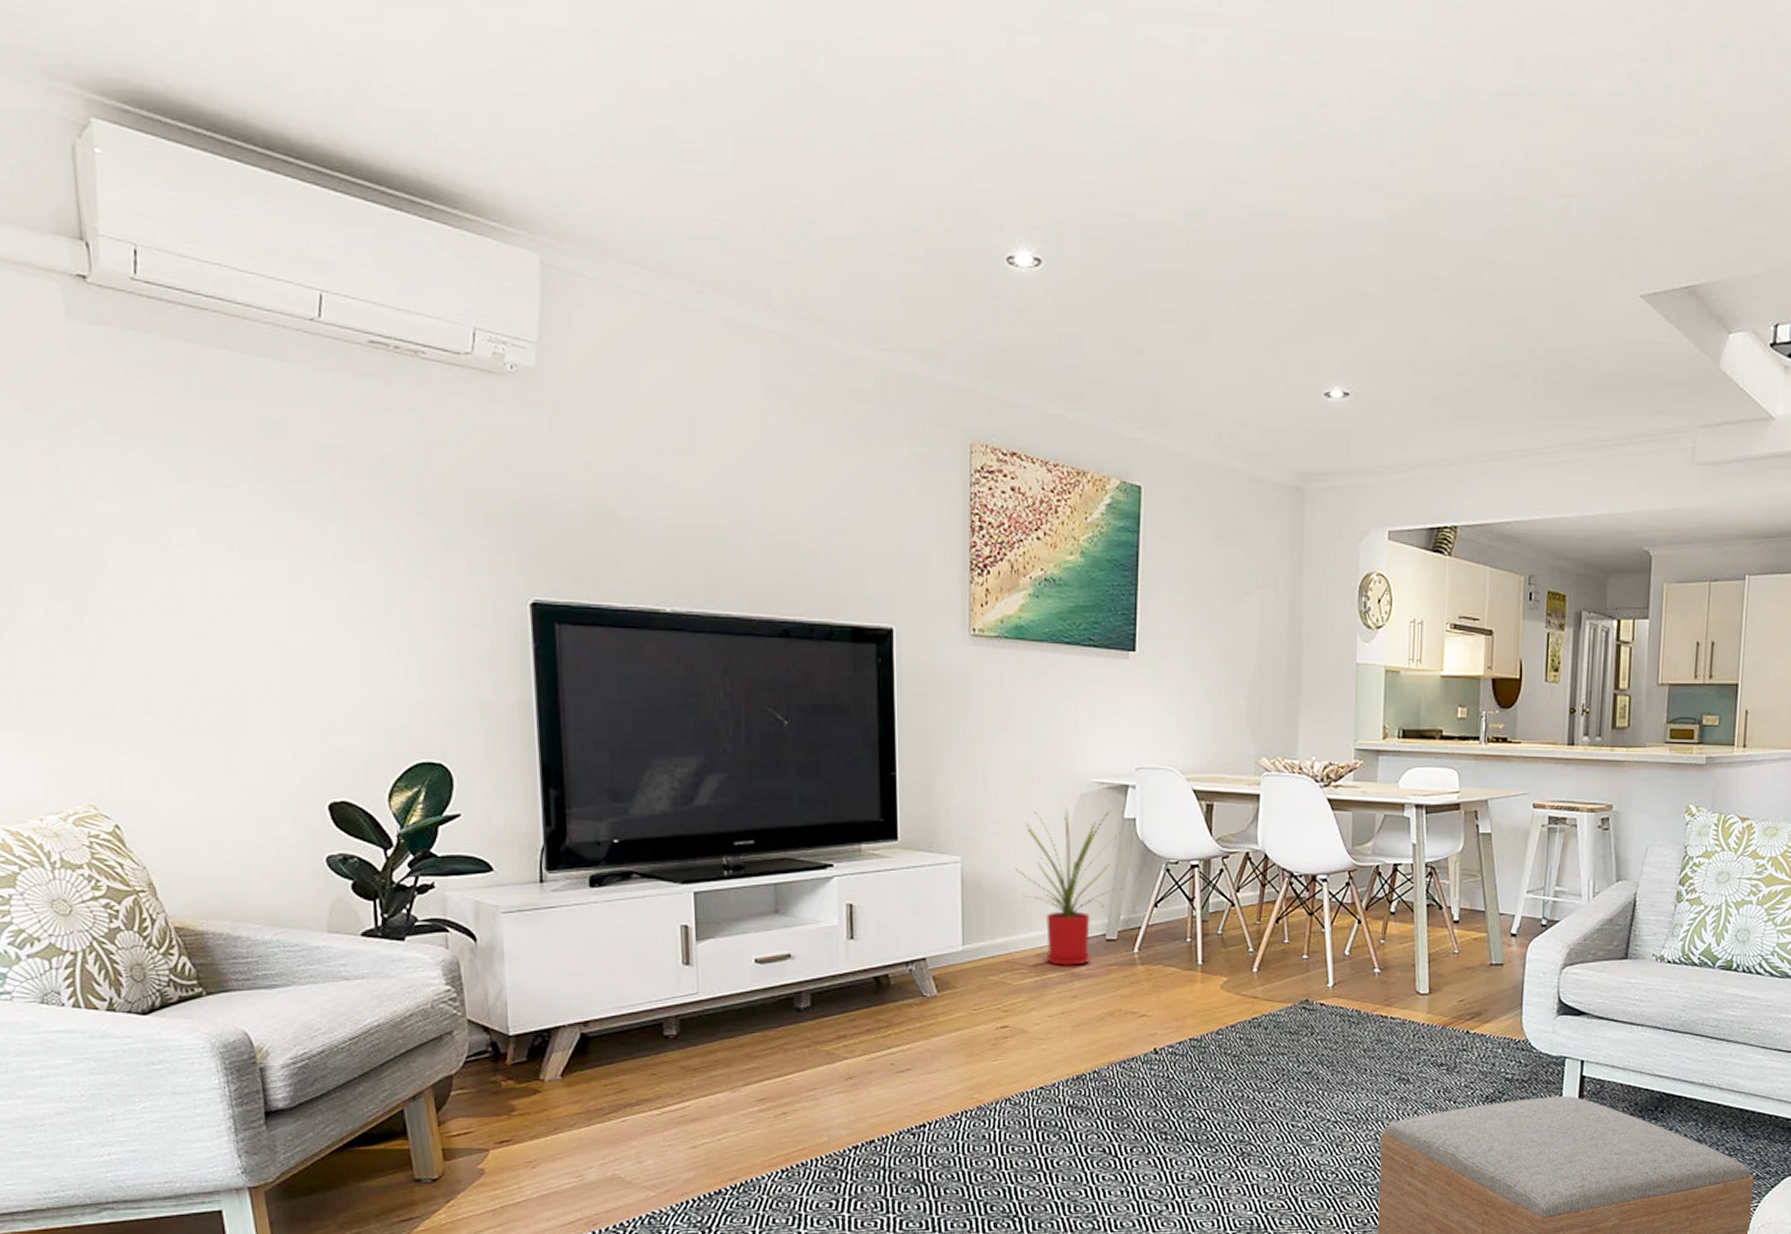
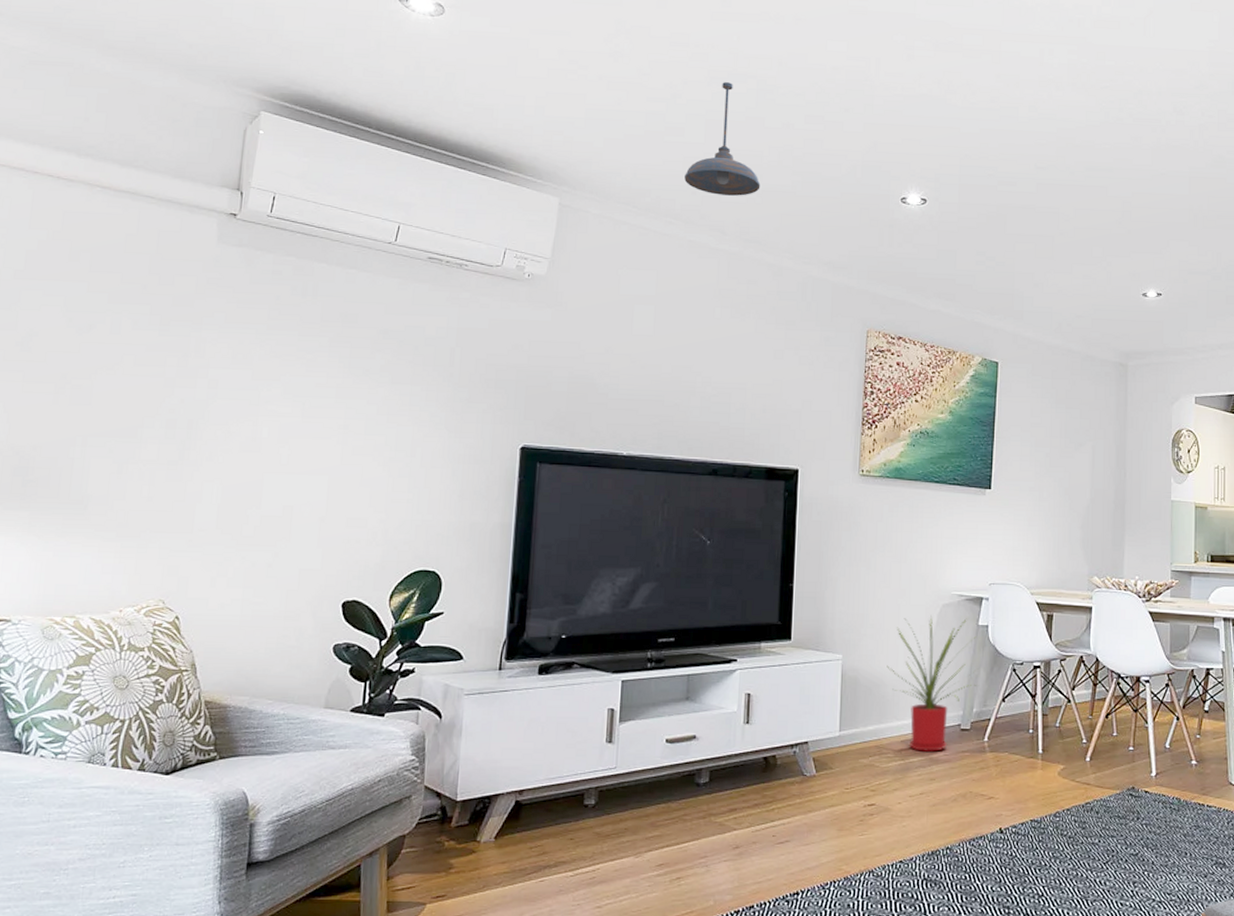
pendant light: none [710,80,816,253] -> present [684,82,761,196]

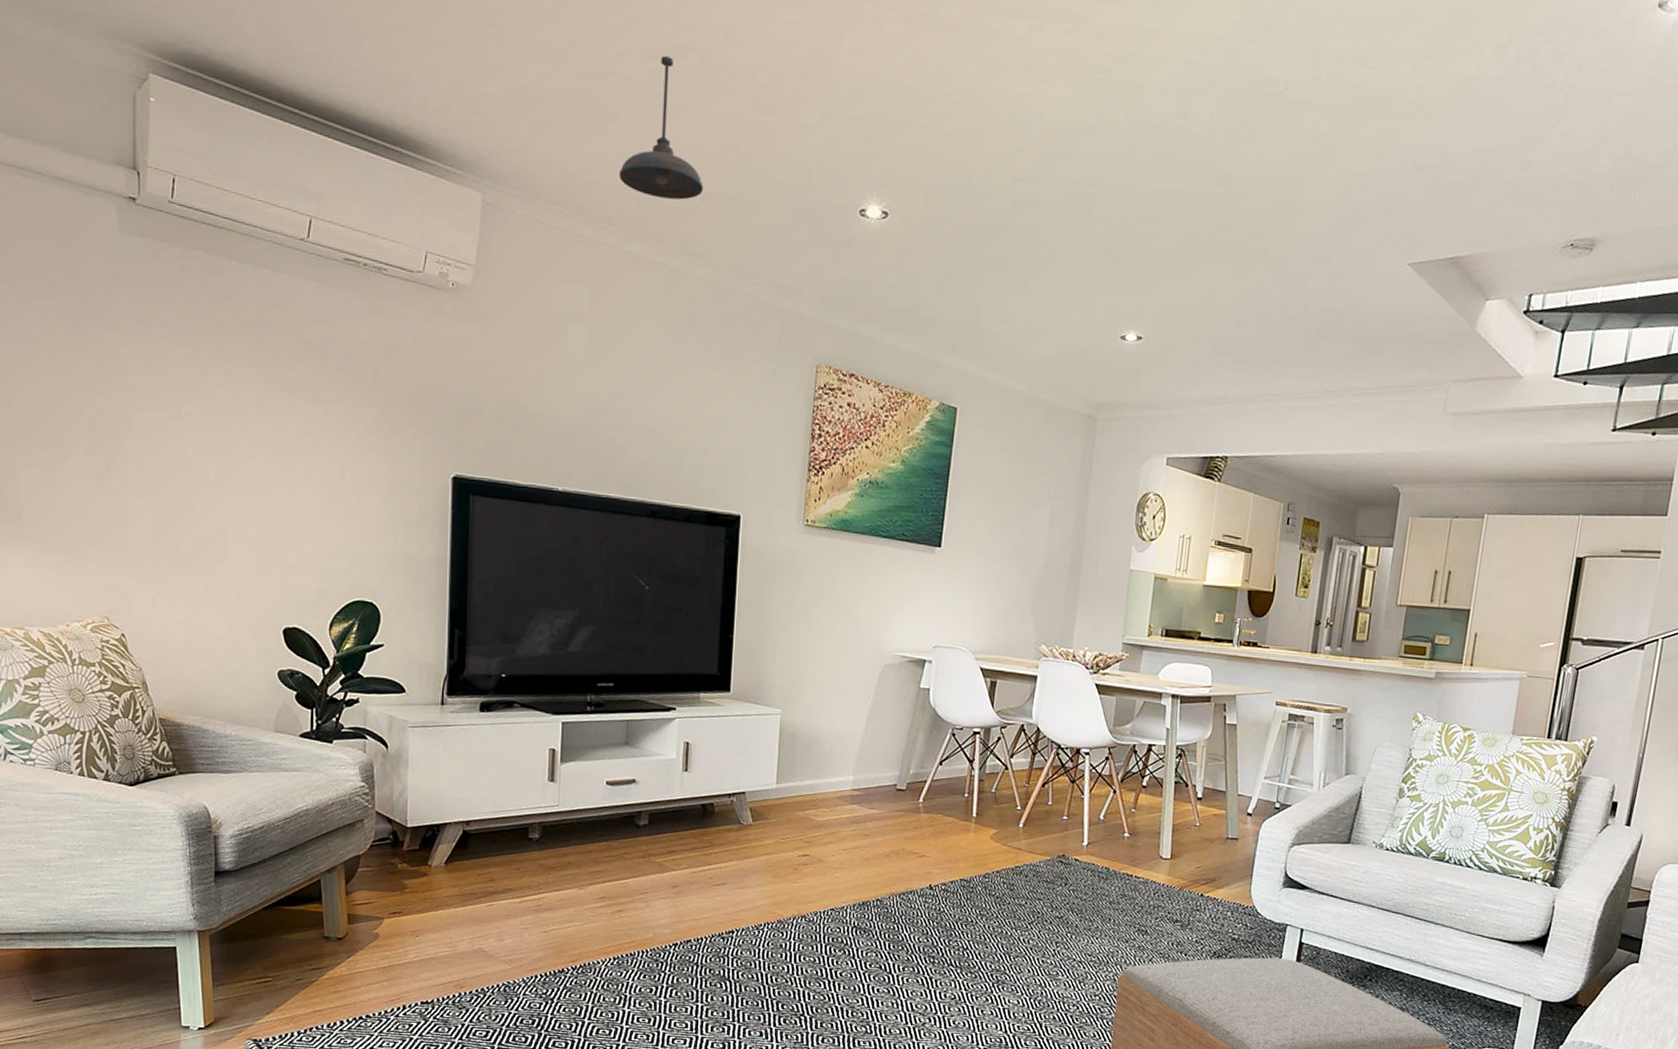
house plant: present [887,615,976,752] -> none [825,674,917,809]

